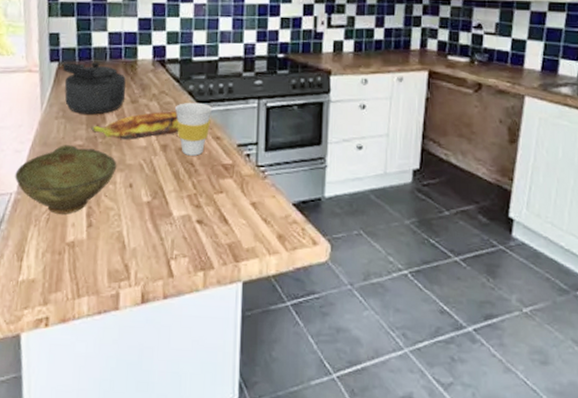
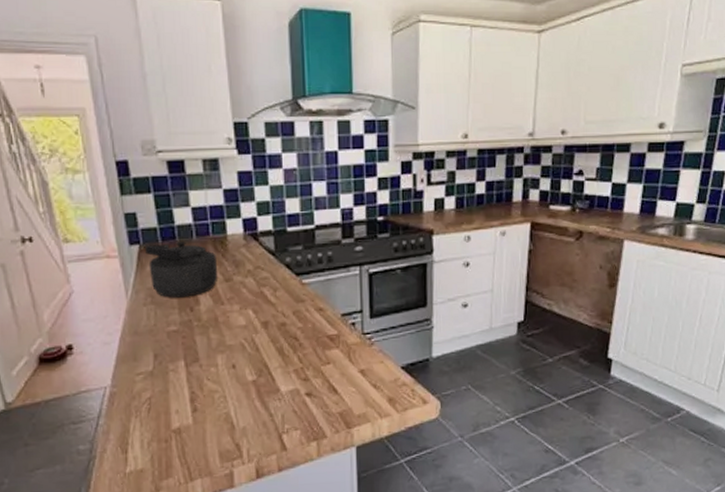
bowl: present [15,145,117,214] -> none [107,331,217,403]
banana: present [90,111,178,140] -> none [183,286,278,321]
cup: present [174,102,213,156] -> none [272,274,313,330]

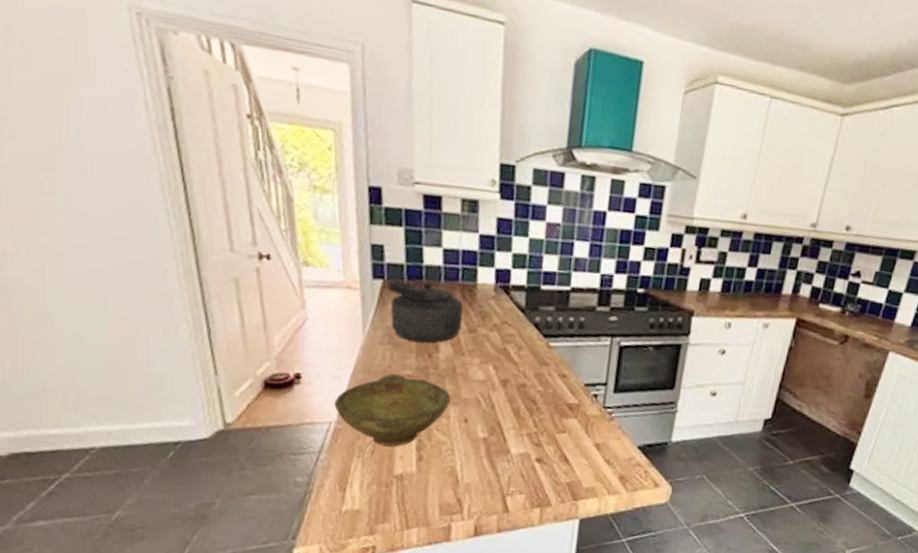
bowl: none [107,331,217,403] -> present [334,373,451,447]

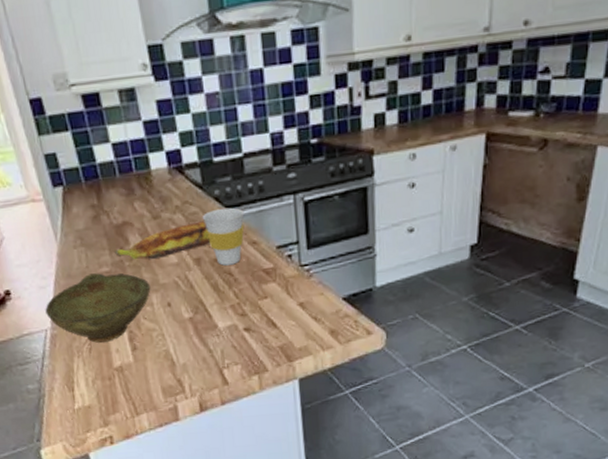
kettle: present [389,281,463,342] -> none [69,179,146,239]
banana: none [421,343,521,373] -> present [113,221,210,260]
cup: none [517,335,561,393] -> present [202,207,245,266]

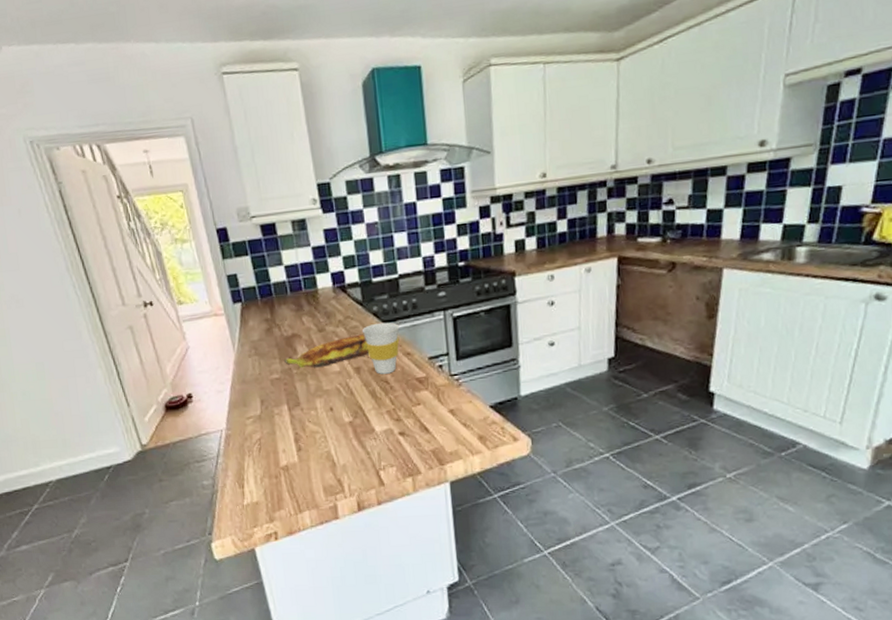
bowl: present [45,273,151,343] -> none [221,379,316,443]

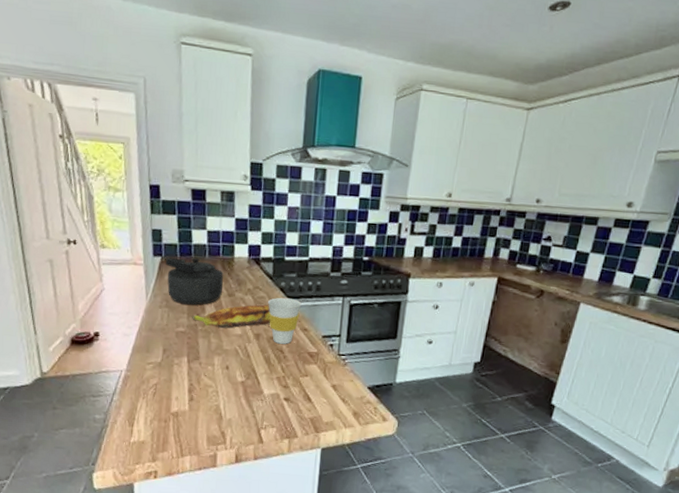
kettle: none [246,296,312,349] -> present [166,257,223,305]

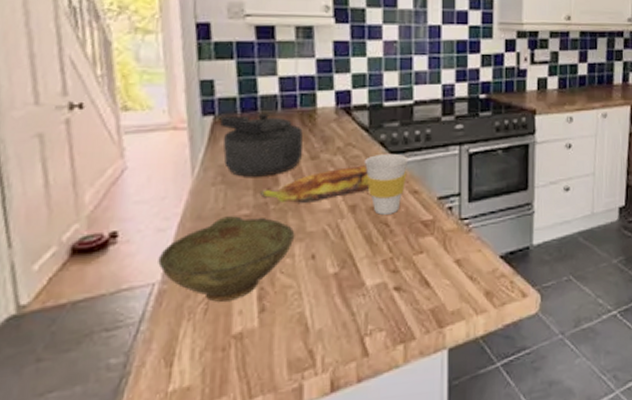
bowl: none [124,331,215,390] -> present [158,216,295,302]

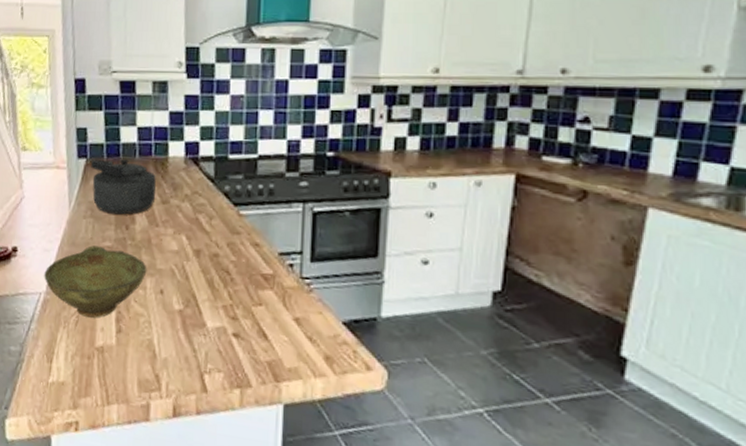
banana: present [259,165,369,203] -> none [119,213,213,243]
cup: present [364,153,409,215] -> none [208,204,251,263]

